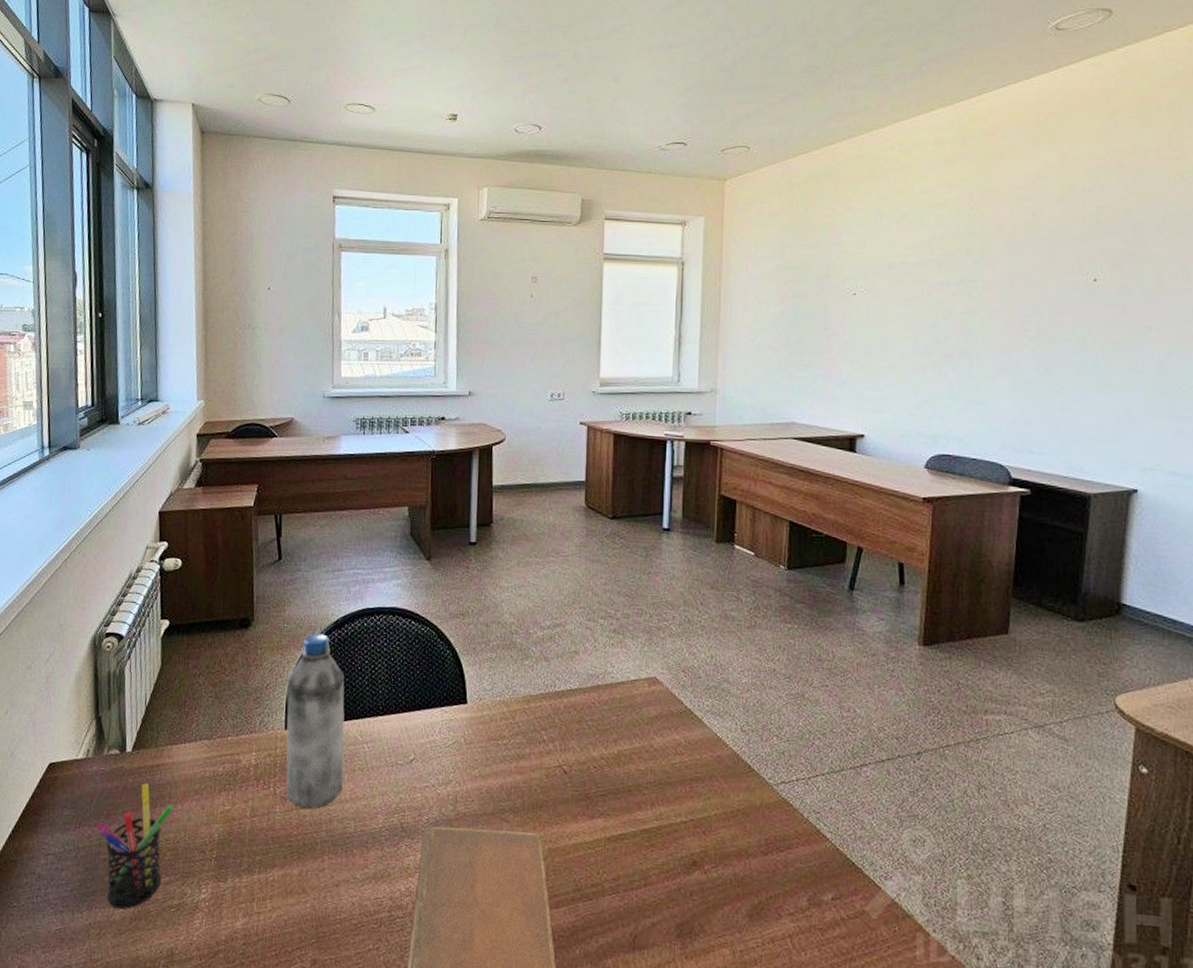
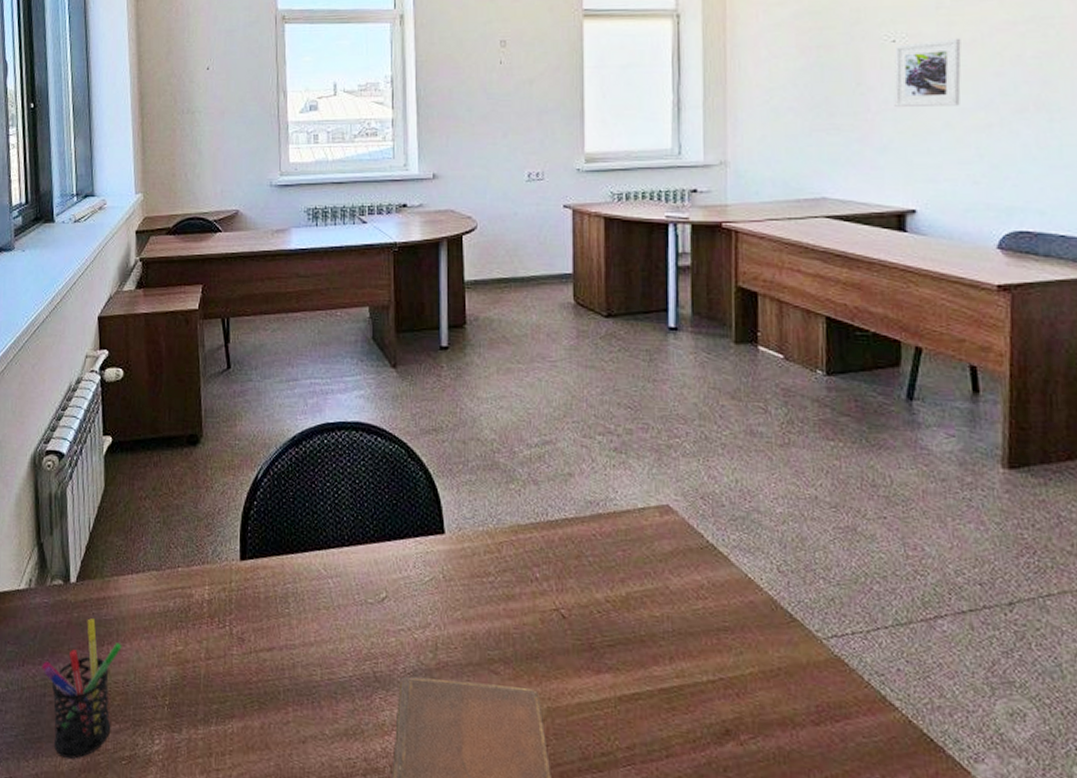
water bottle: present [286,633,345,809] -> none [240,451,307,653]
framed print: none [852,294,906,350] -> present [894,38,962,108]

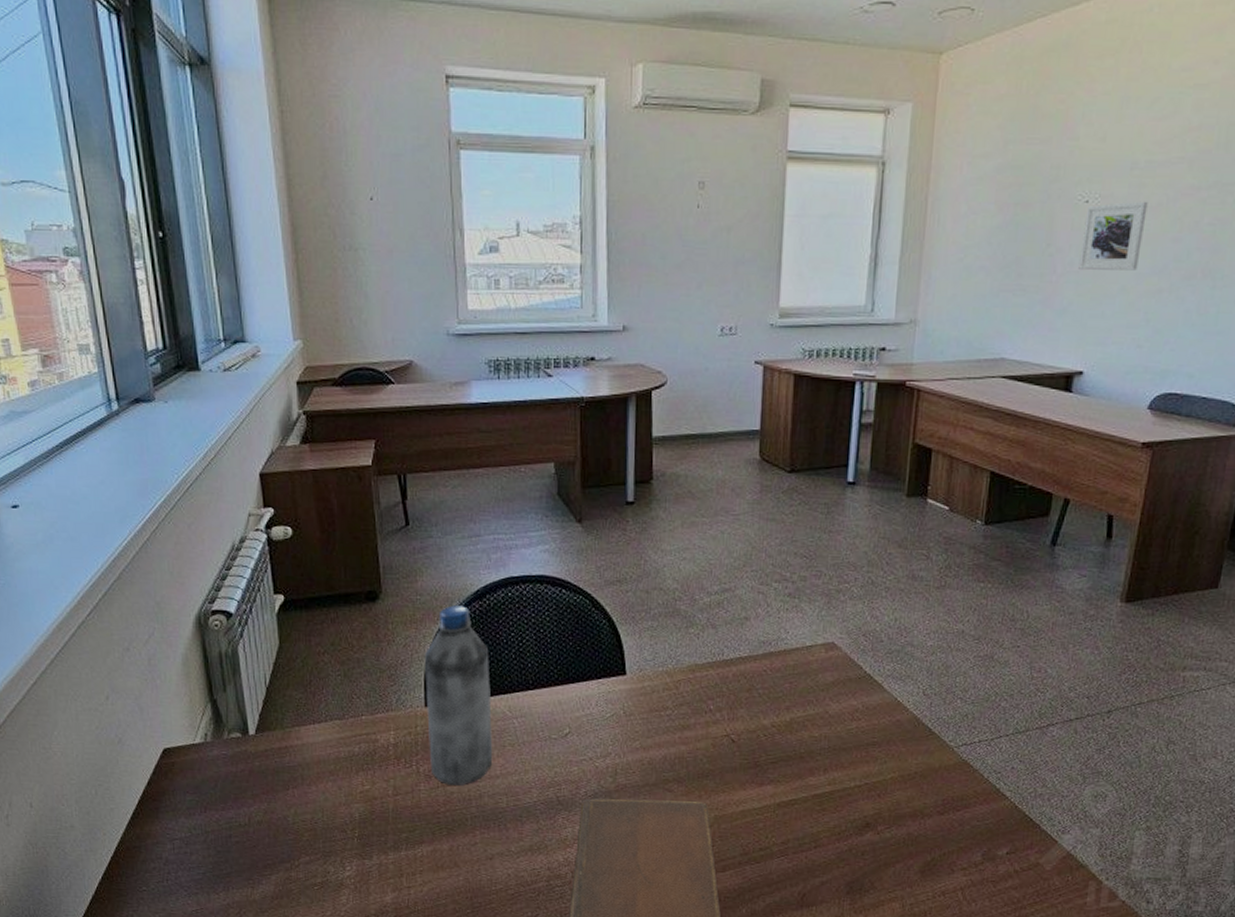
pen holder: present [41,618,122,759] -> none [225,766,308,889]
water bottle: none [240,451,307,653] -> present [424,605,493,786]

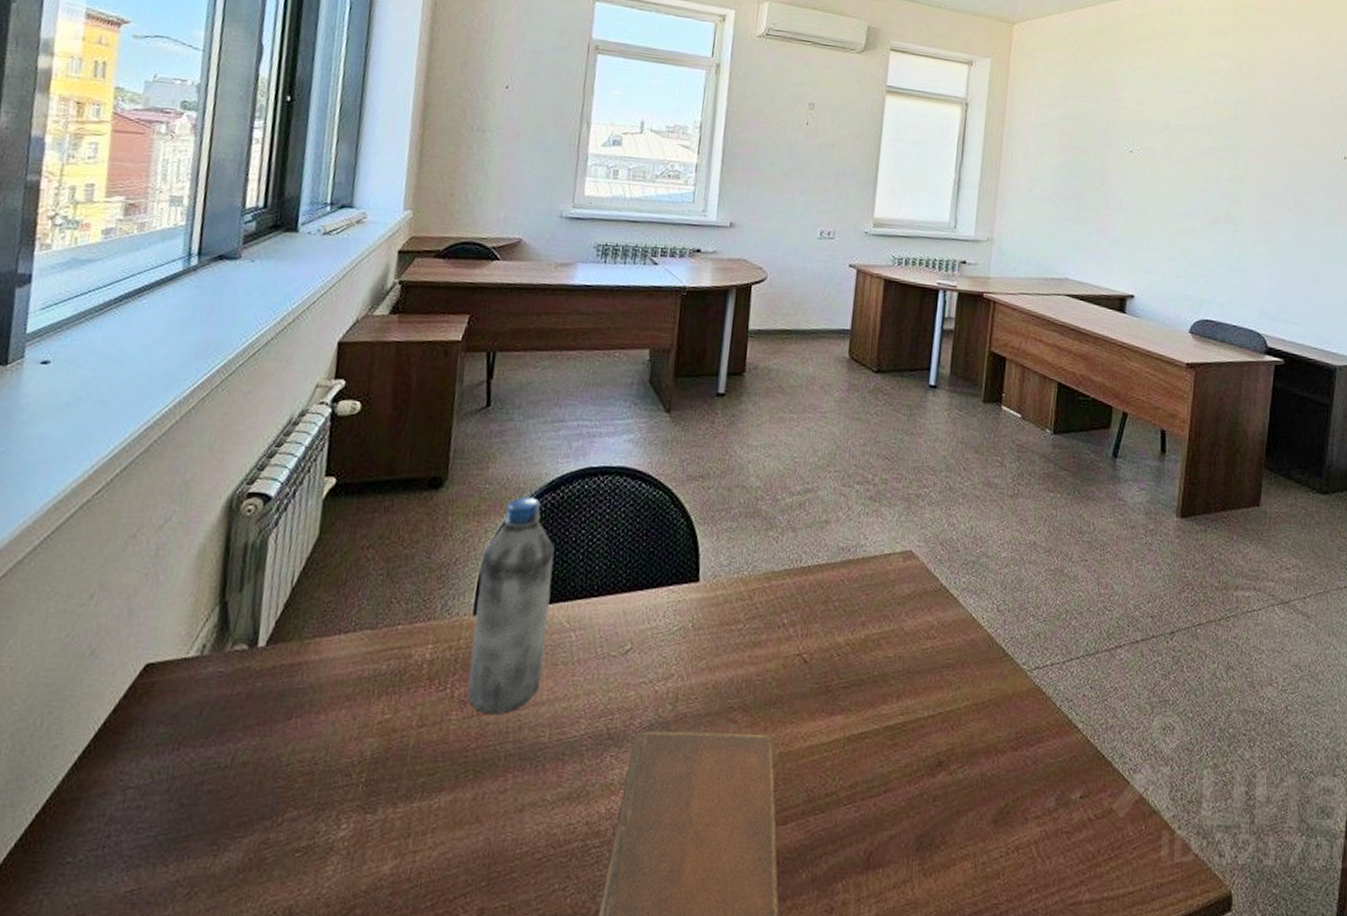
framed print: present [1078,201,1148,271] -> none [1127,155,1179,212]

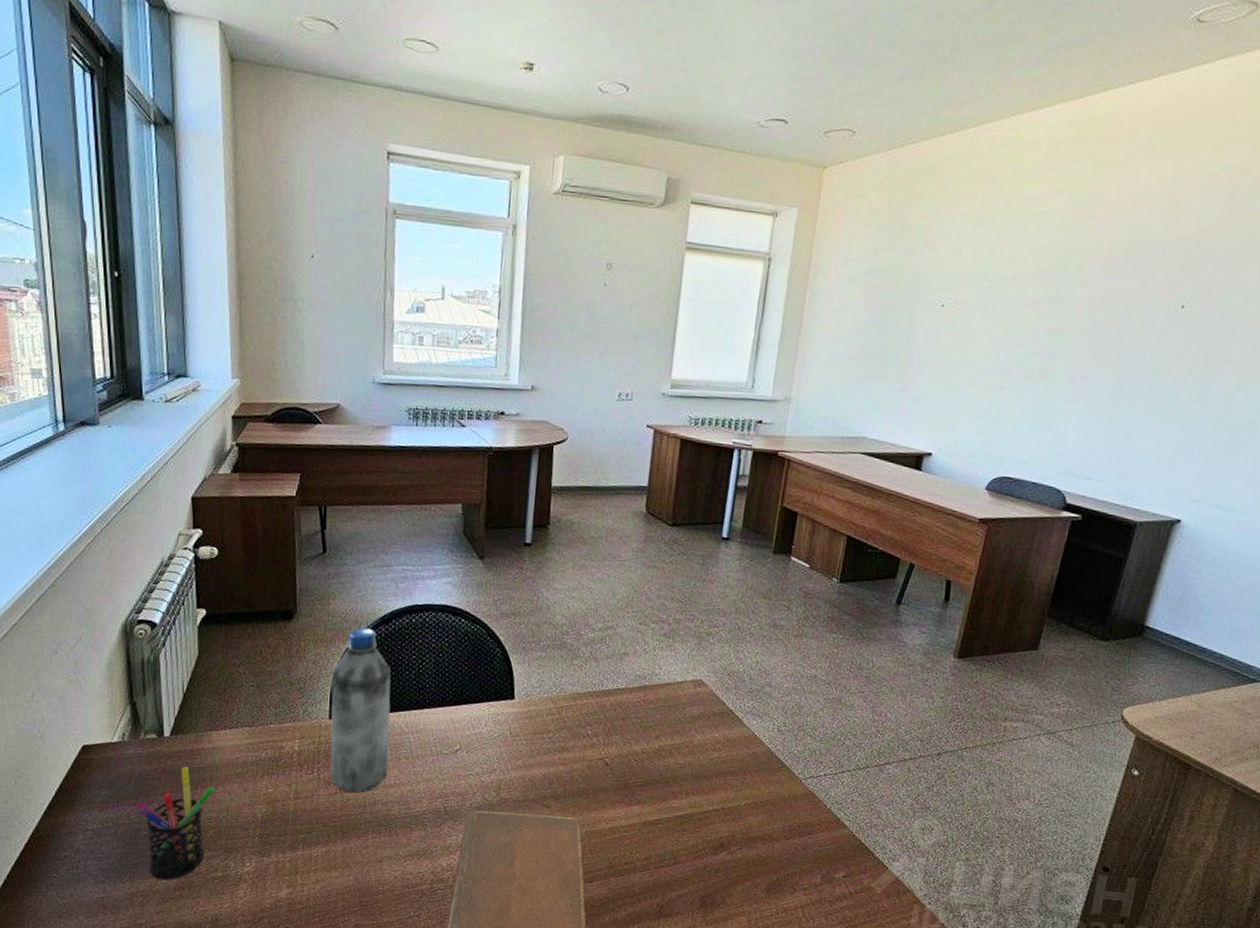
pen holder: none [203,688,315,857] -> present [136,767,215,880]

